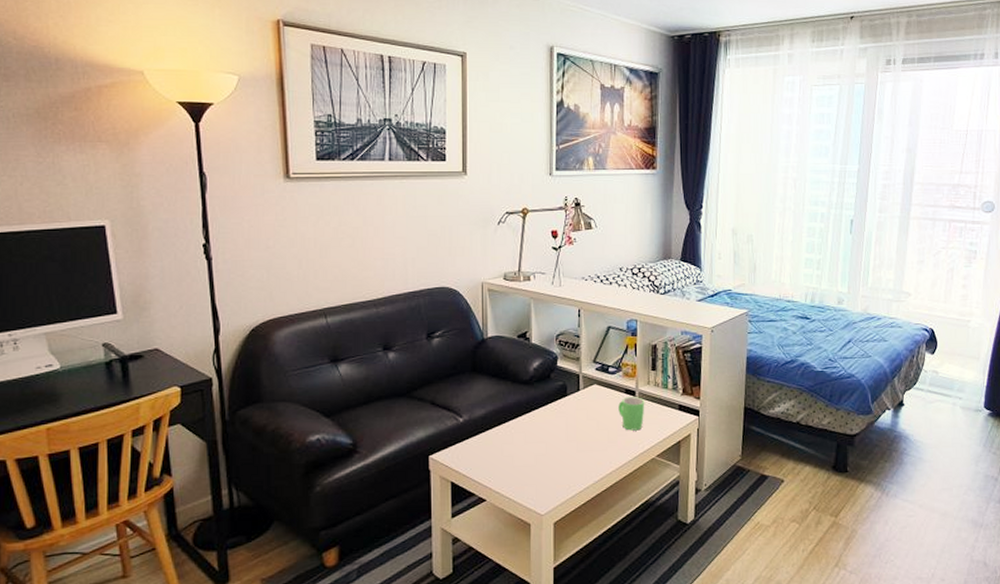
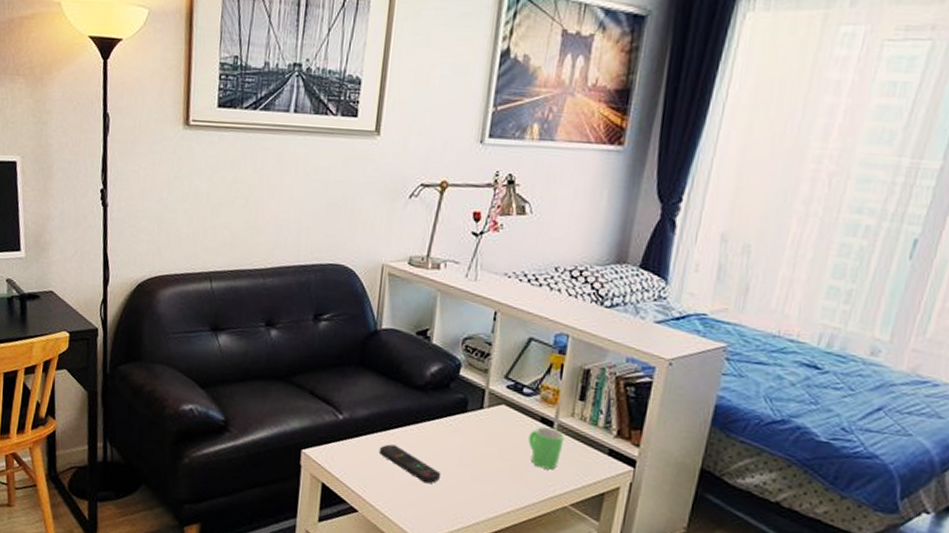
remote control: none [498,435,553,463] -> present [378,444,442,484]

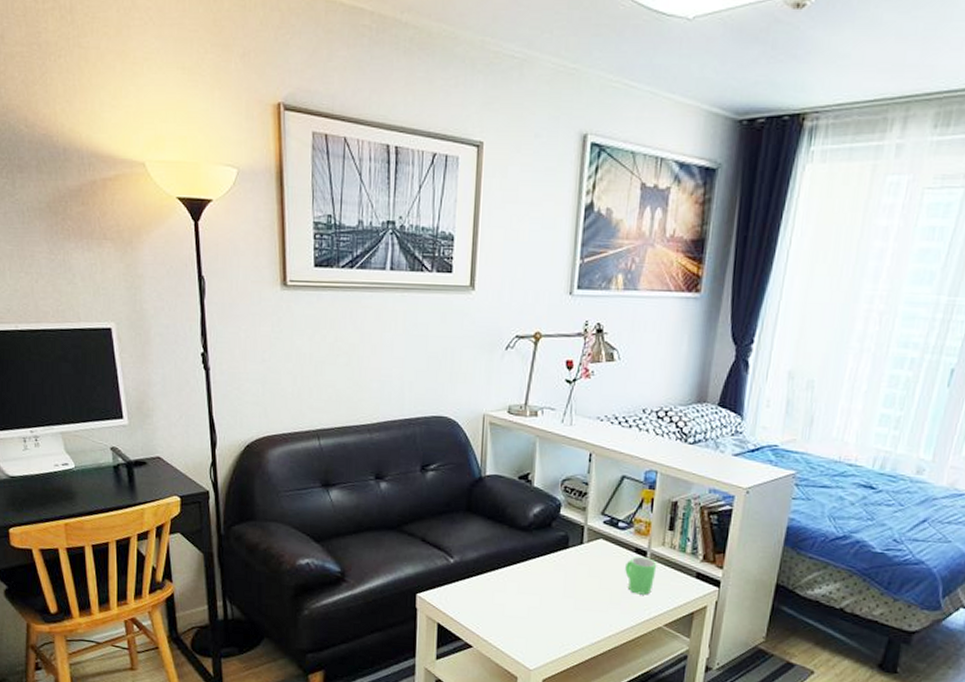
remote control: present [378,444,442,484] -> none [489,583,548,616]

